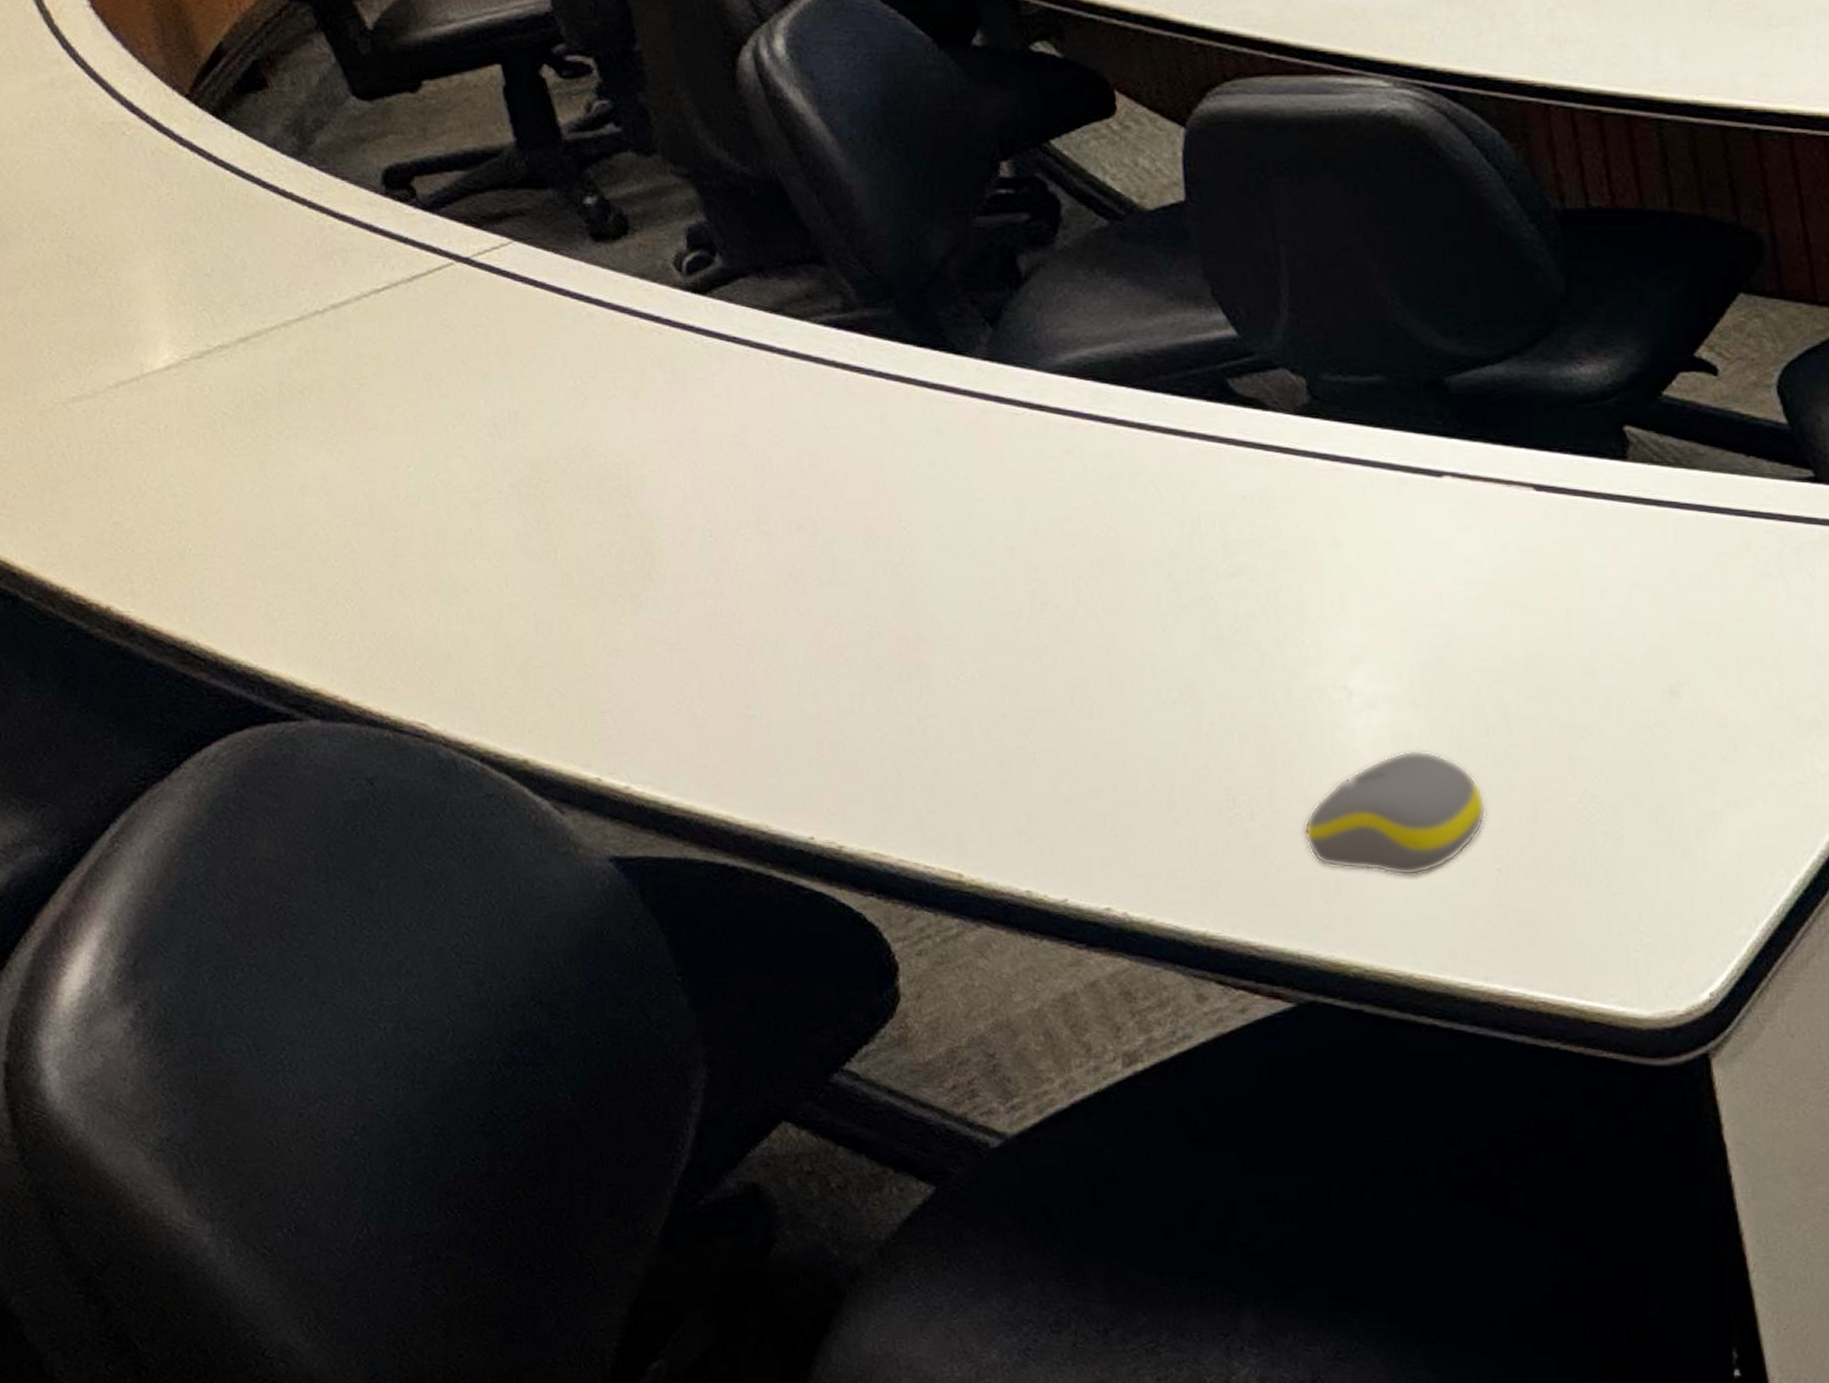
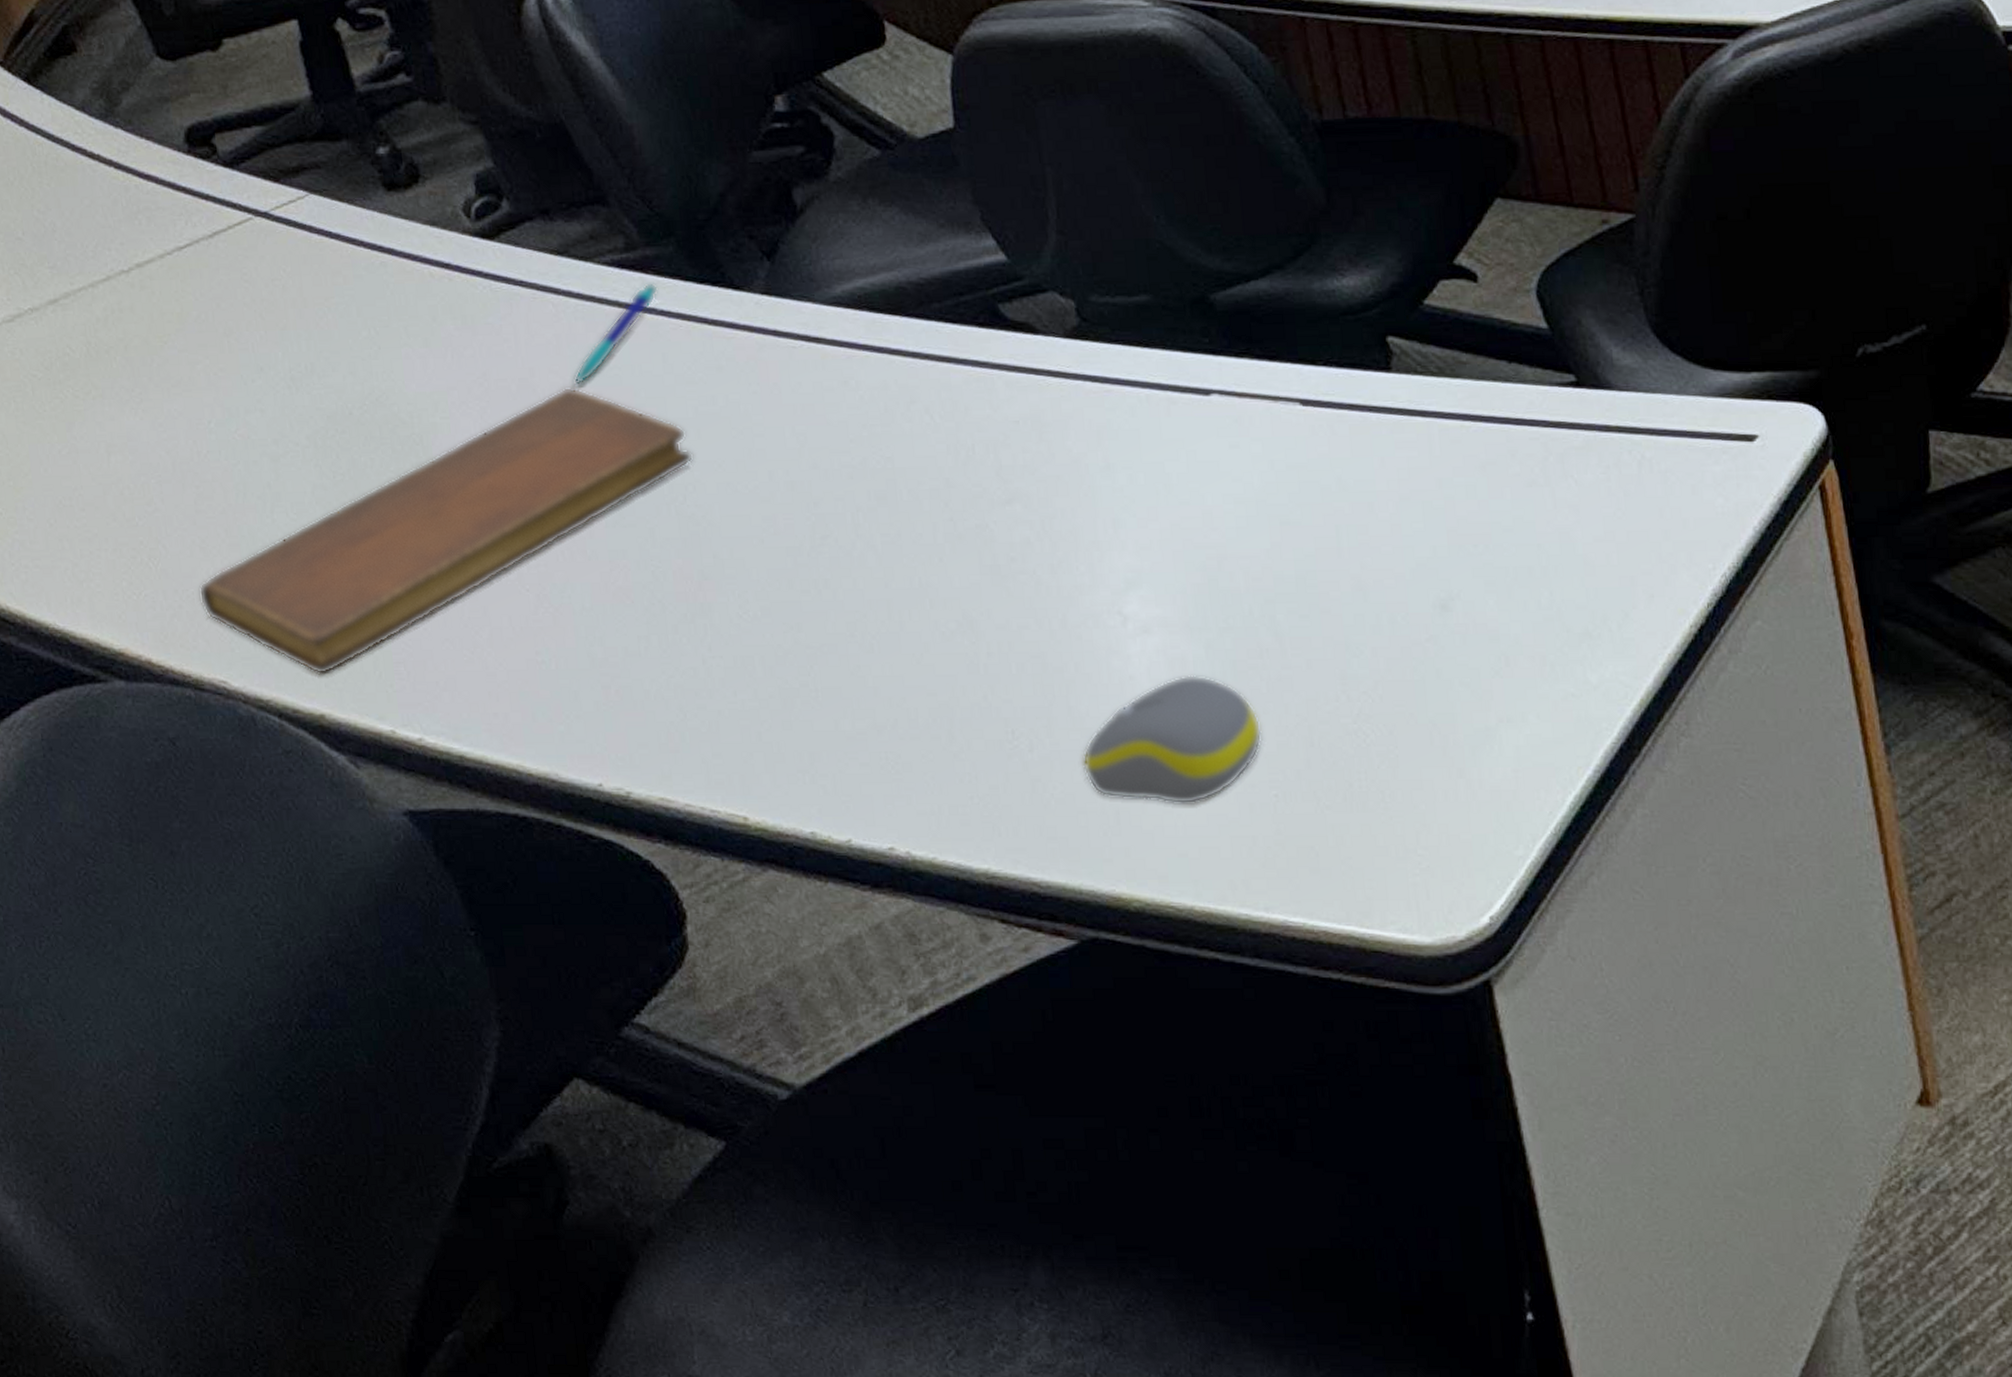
notebook: none [397,444,912,721] -> present [198,386,694,675]
pen: none [787,344,876,446] -> present [573,283,658,388]

